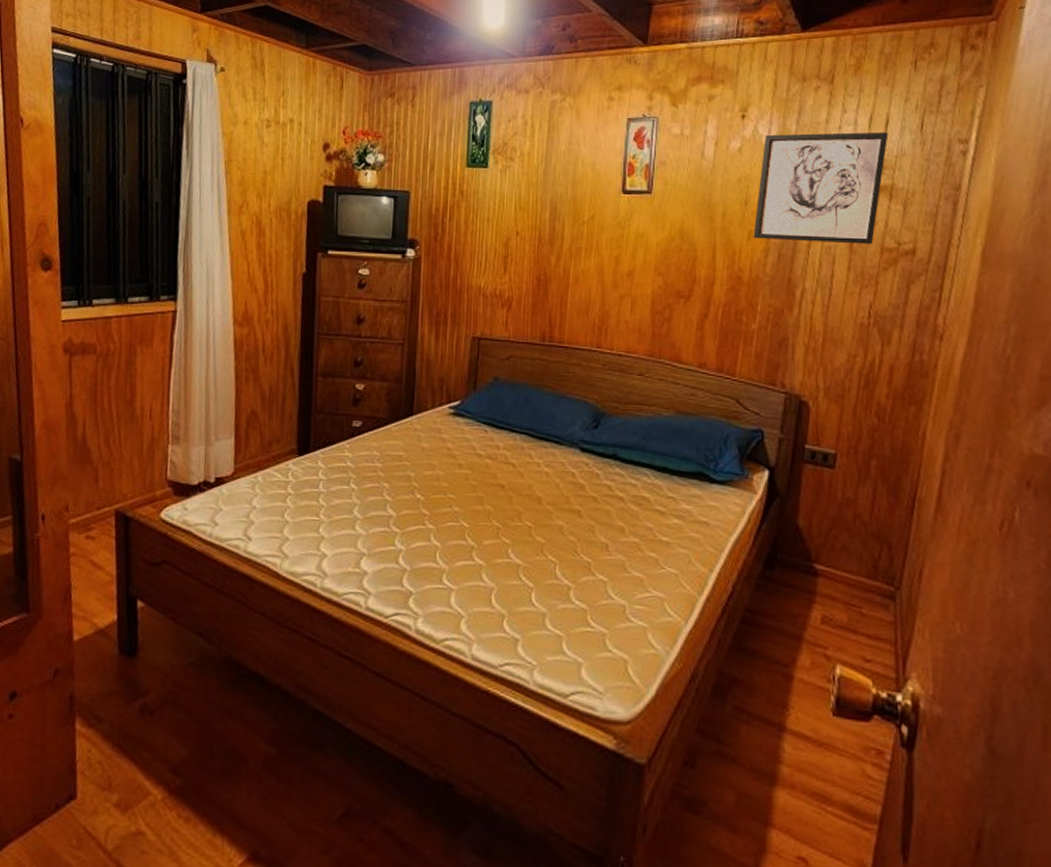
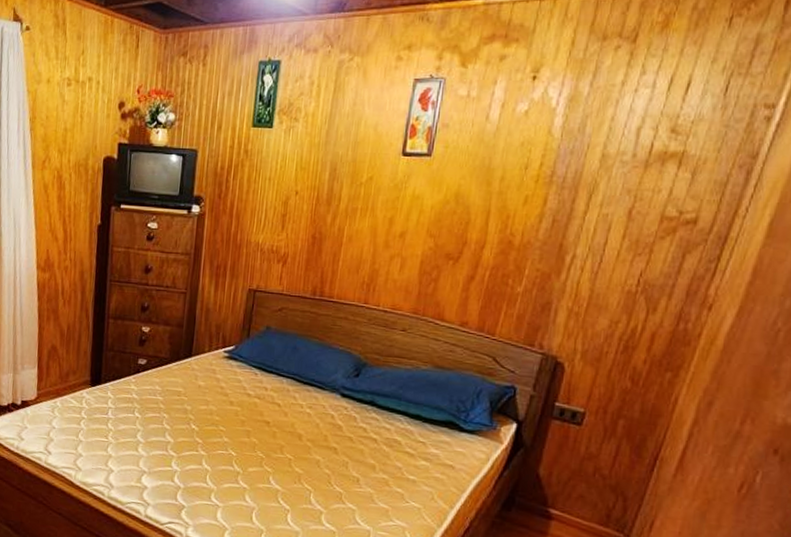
wall art: present [753,132,889,245] -> none [529,95,688,213]

